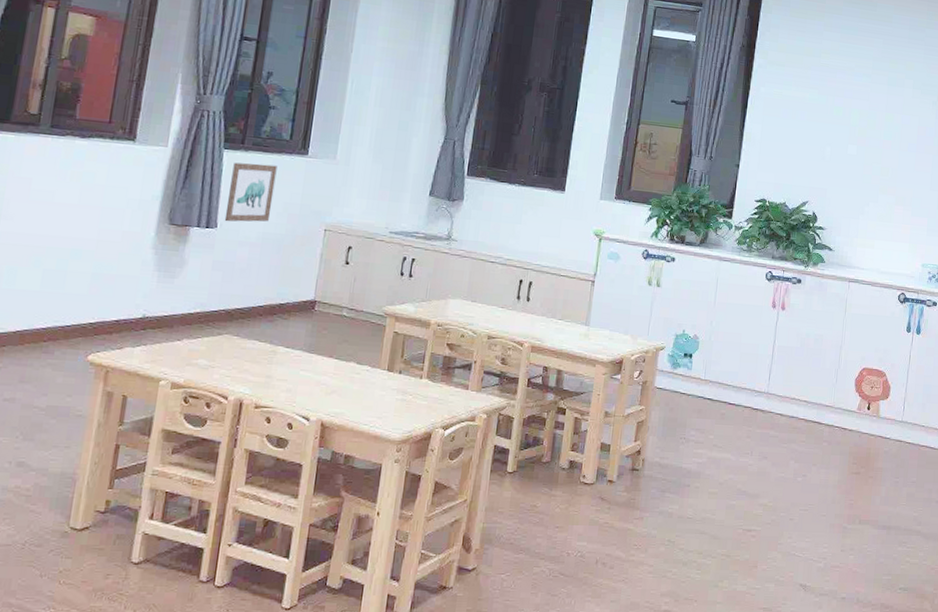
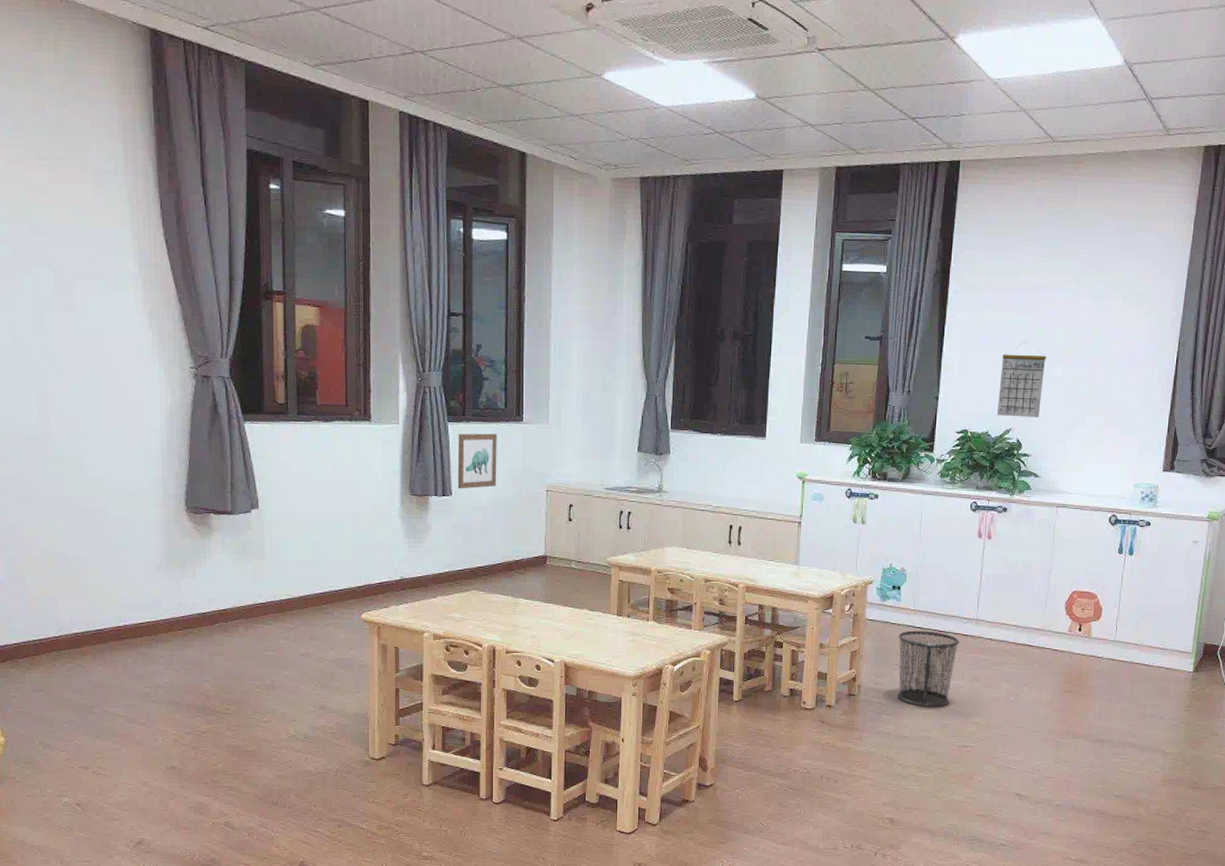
waste bin: none [683,401,750,486] -> present [897,630,960,707]
calendar: none [794,118,843,193] -> present [996,341,1046,418]

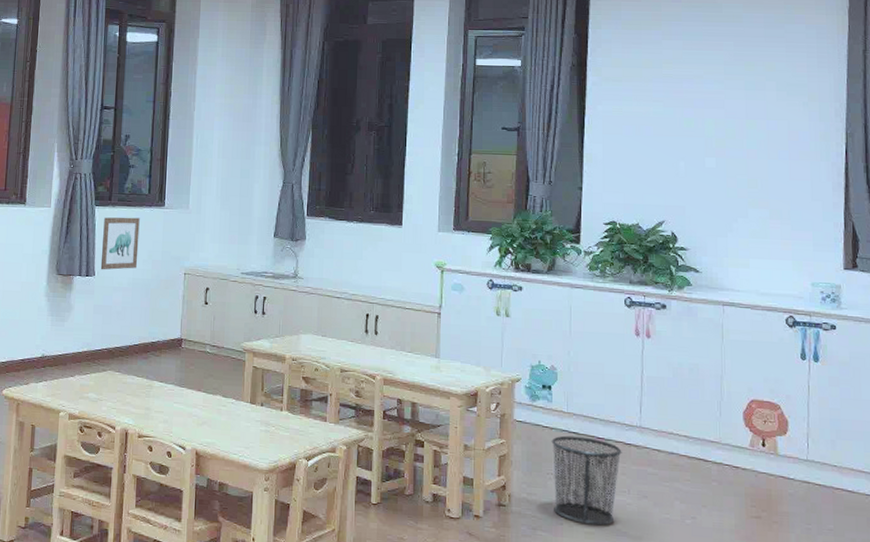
calendar: present [996,341,1046,418] -> none [646,132,697,210]

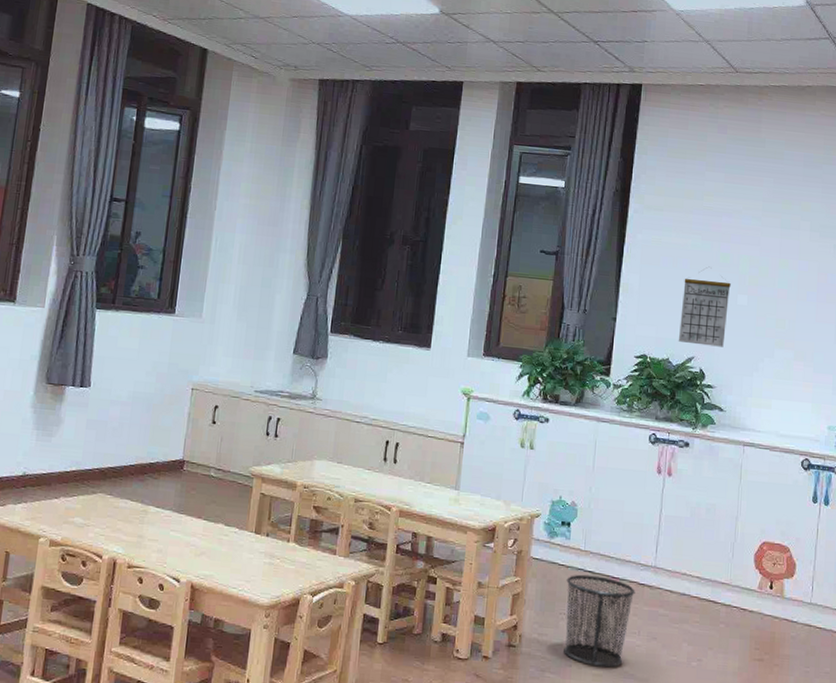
wall art: present [100,217,140,270] -> none [97,322,146,381]
calendar: none [646,132,697,210] -> present [678,266,731,347]

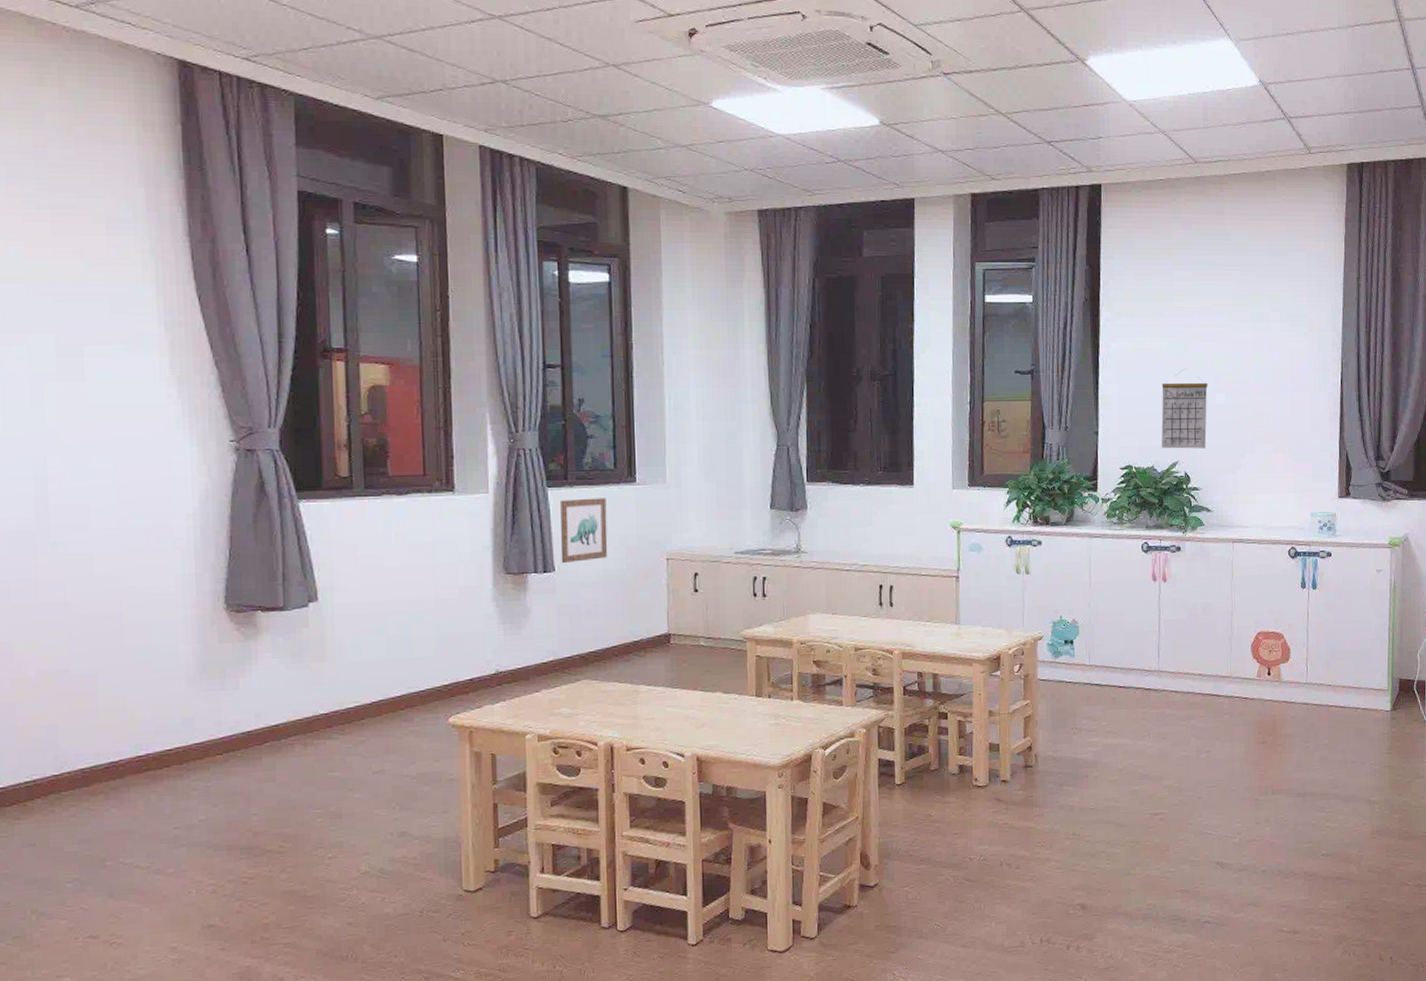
wall art: none [97,322,146,381] -> present [560,498,608,564]
waste bin: present [564,574,635,668] -> none [1075,687,1142,773]

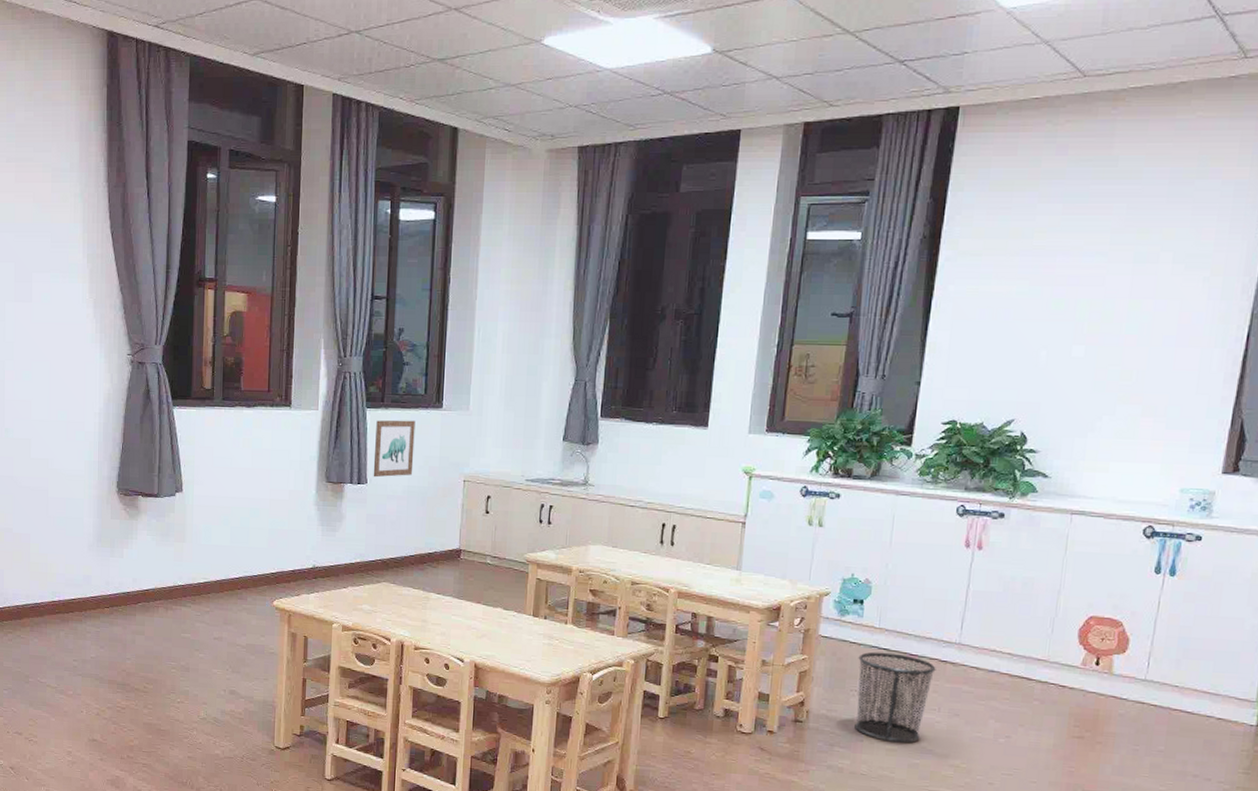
waste bin: none [1075,687,1142,773] -> present [855,651,936,743]
calendar: present [1161,368,1208,449] -> none [995,315,1064,407]

